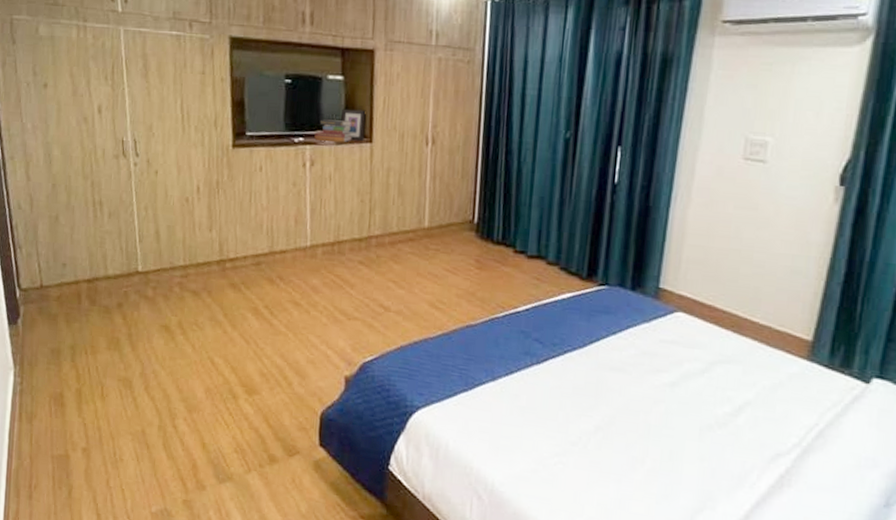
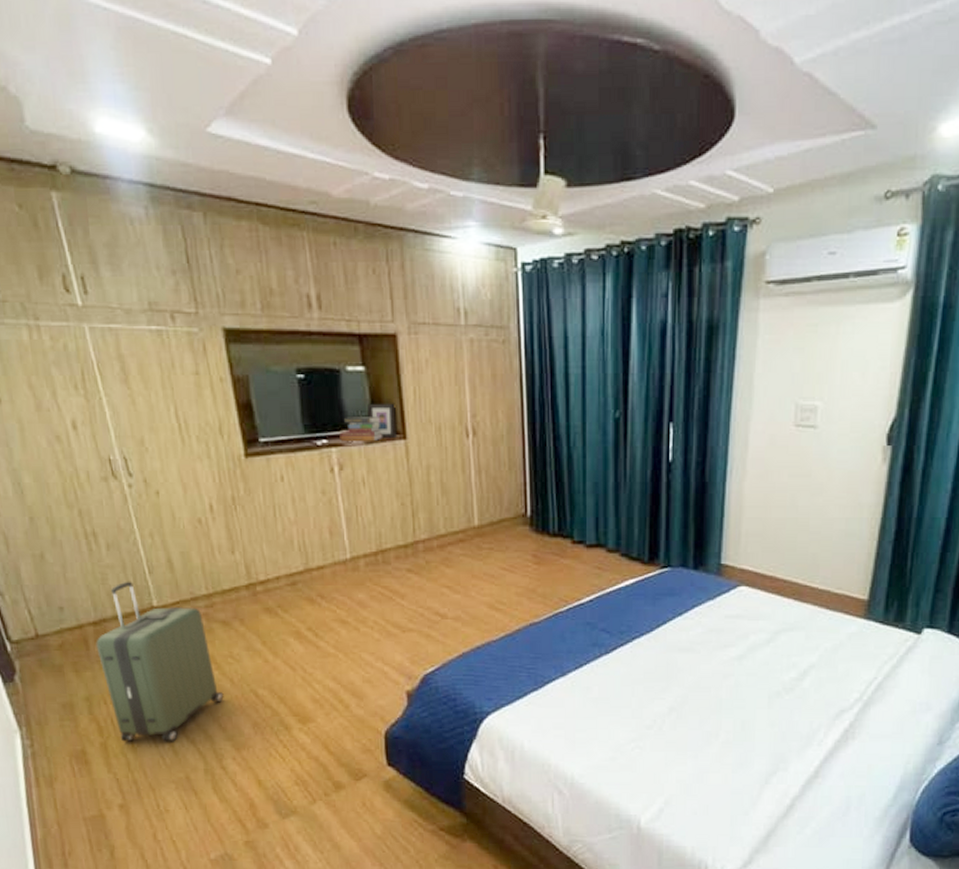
suitcase: none [86,246,185,397] -> present [96,581,224,742]

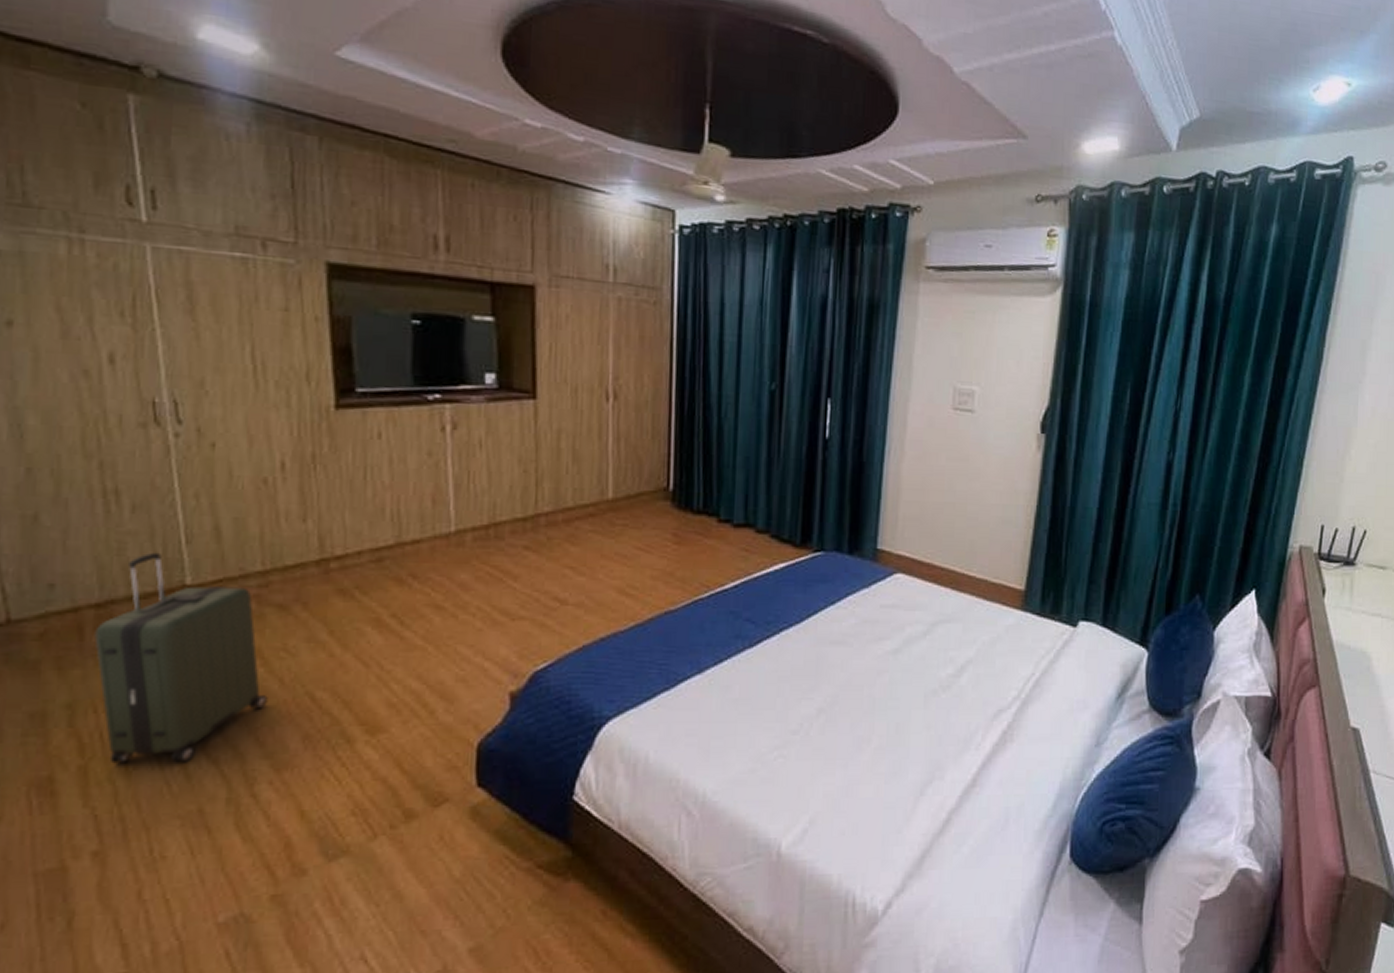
books: present [339,417,383,442] -> none [456,370,509,400]
picture frame: present [367,403,397,439] -> none [493,357,526,398]

